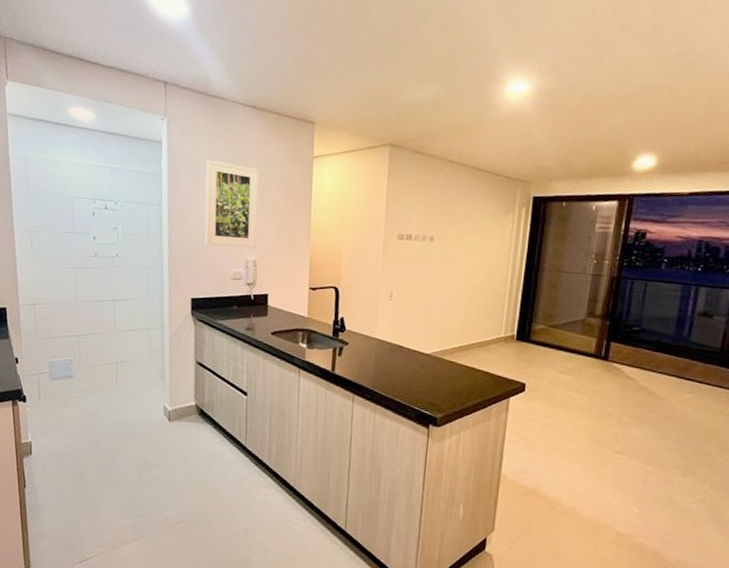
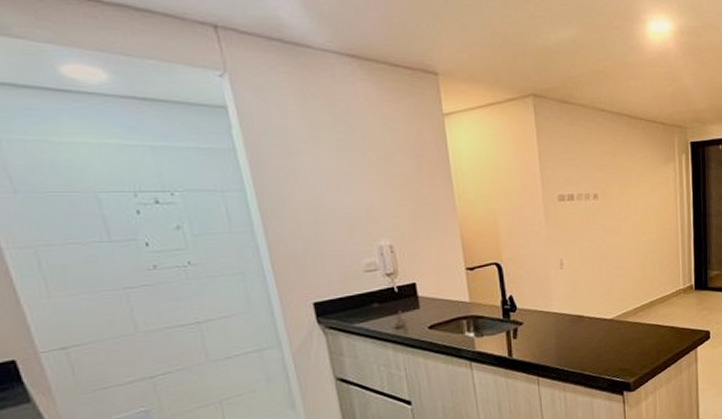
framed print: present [204,159,259,248] -> none [300,125,391,234]

